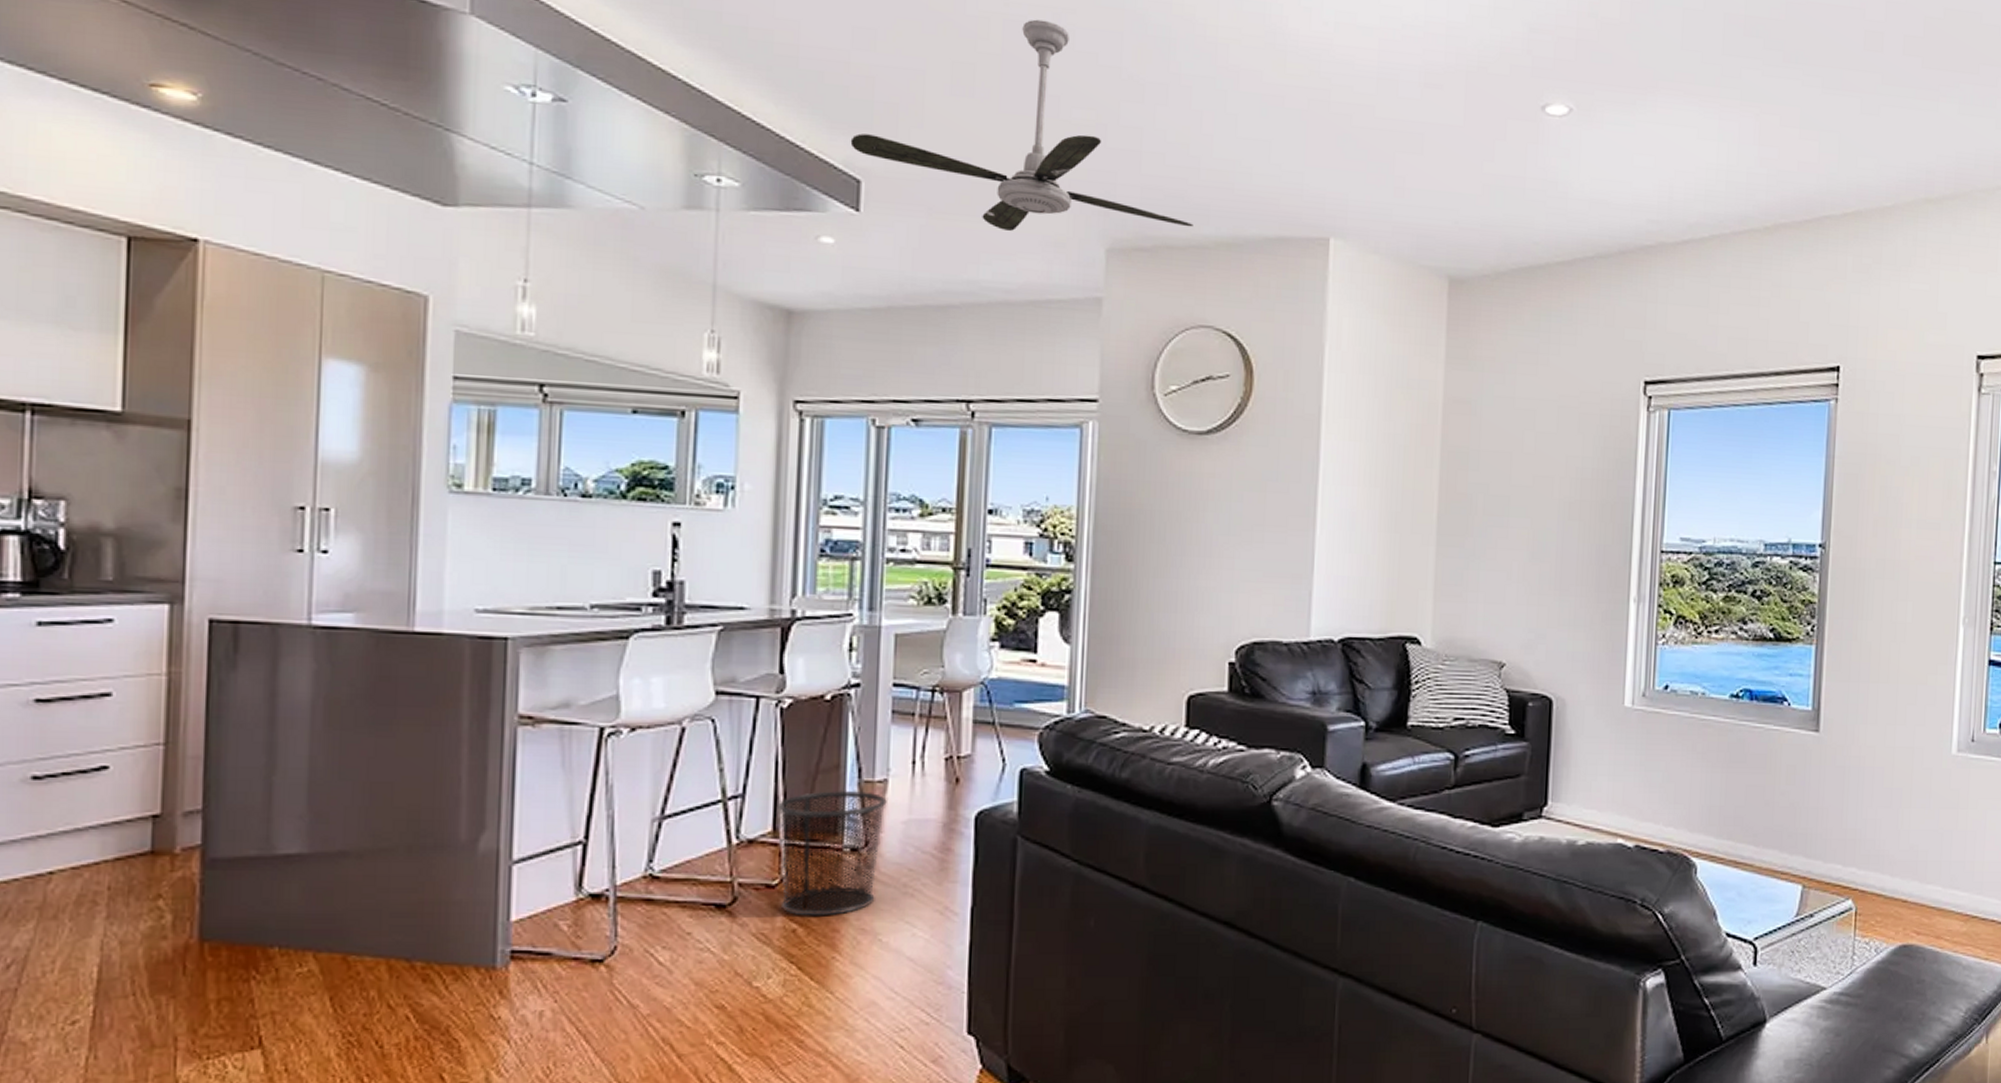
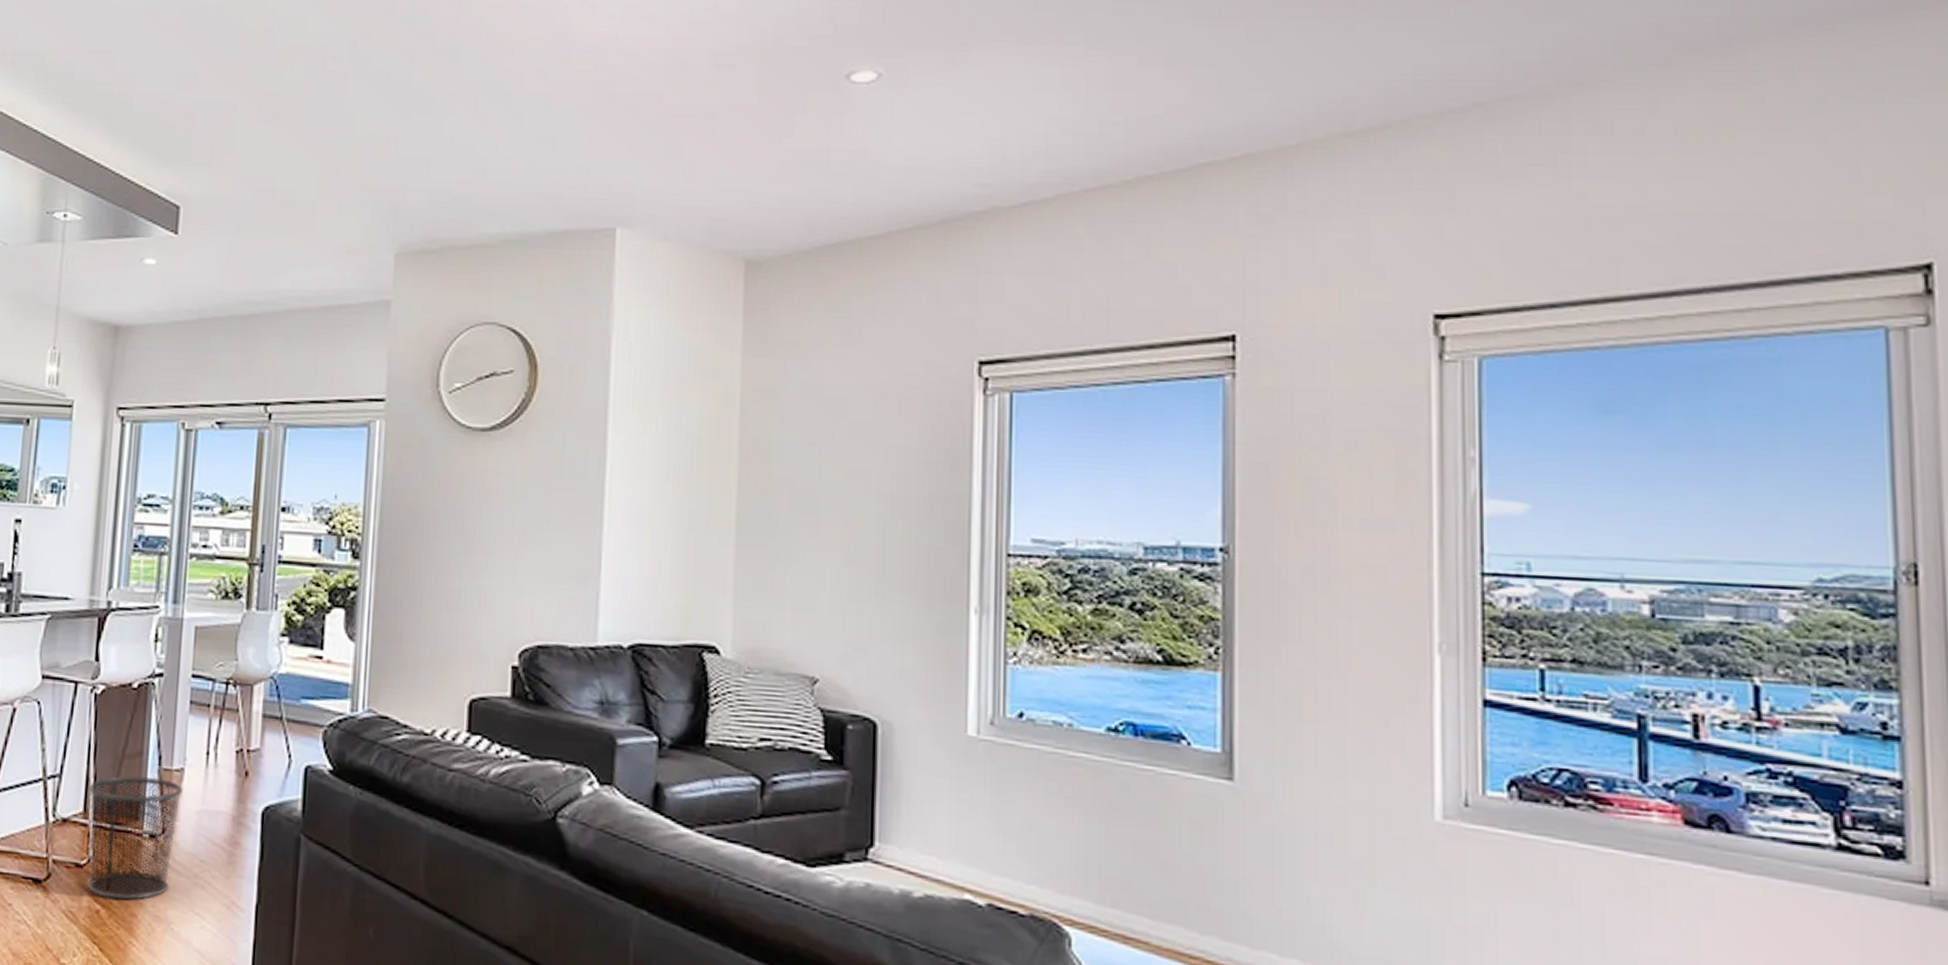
ceiling fan: present [850,19,1193,231] -> none [172,47,479,242]

